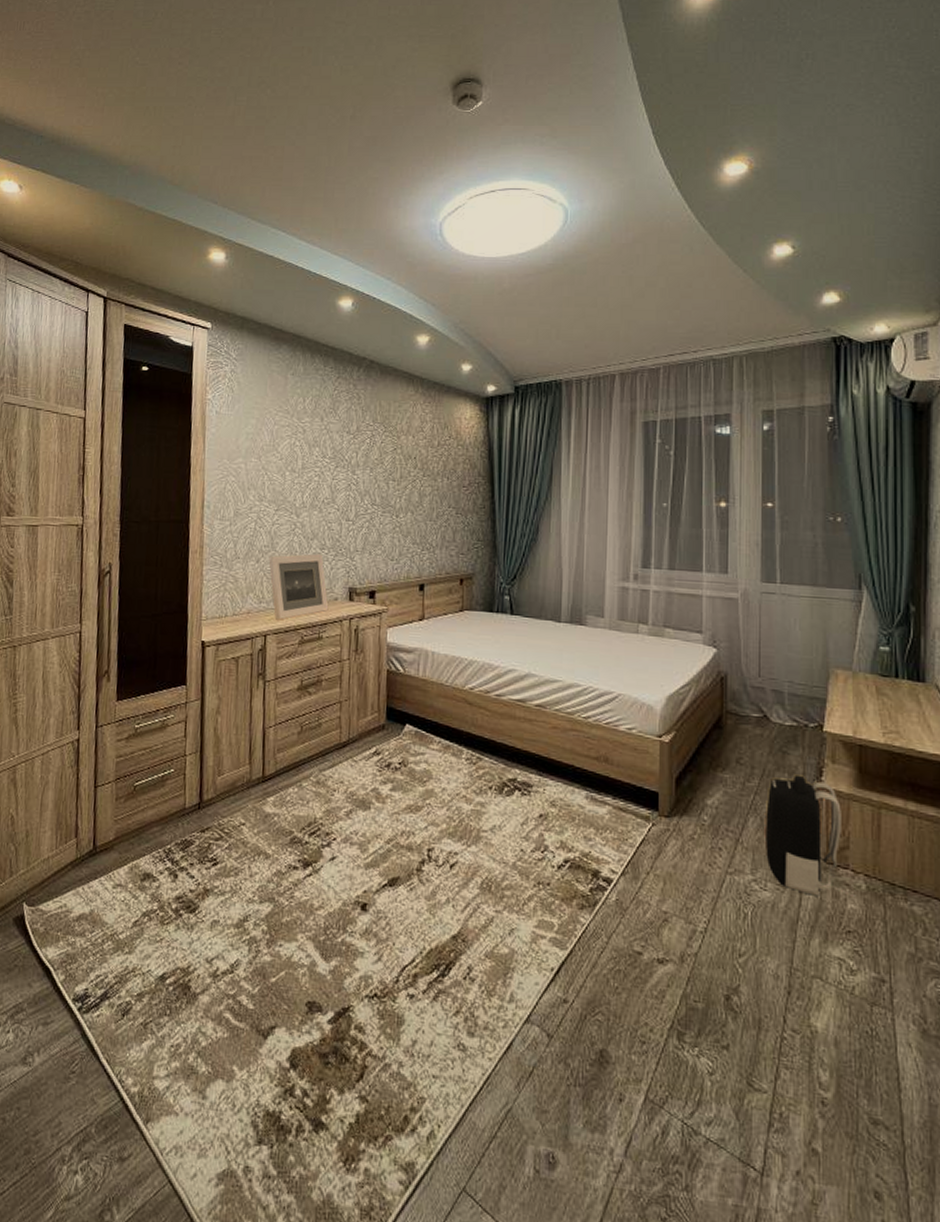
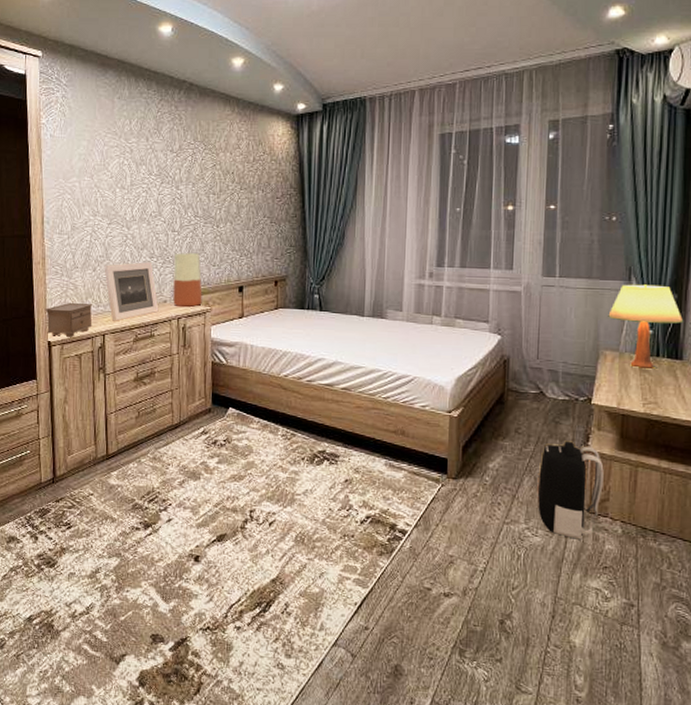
jewelry box: none [200,598,255,637] -> present [45,303,93,337]
vase: none [345,544,378,606] -> present [173,253,202,307]
table lamp: none [837,591,924,692] -> present [608,282,684,369]

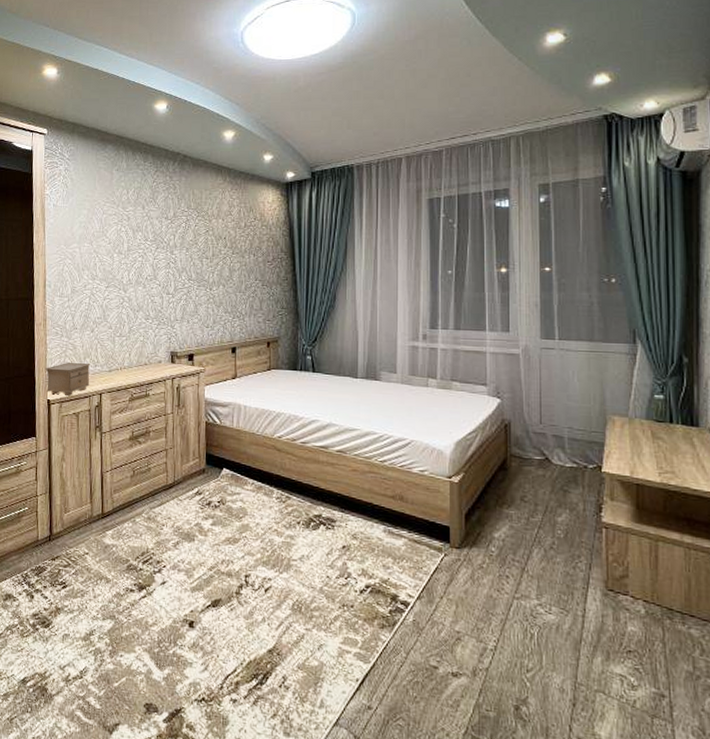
picture frame: present [104,262,159,321] -> none [101,323,154,381]
vase: present [173,253,202,307] -> none [167,315,196,367]
backpack: present [538,441,614,540] -> none [549,511,636,622]
table lamp: present [608,282,684,369] -> none [614,345,697,436]

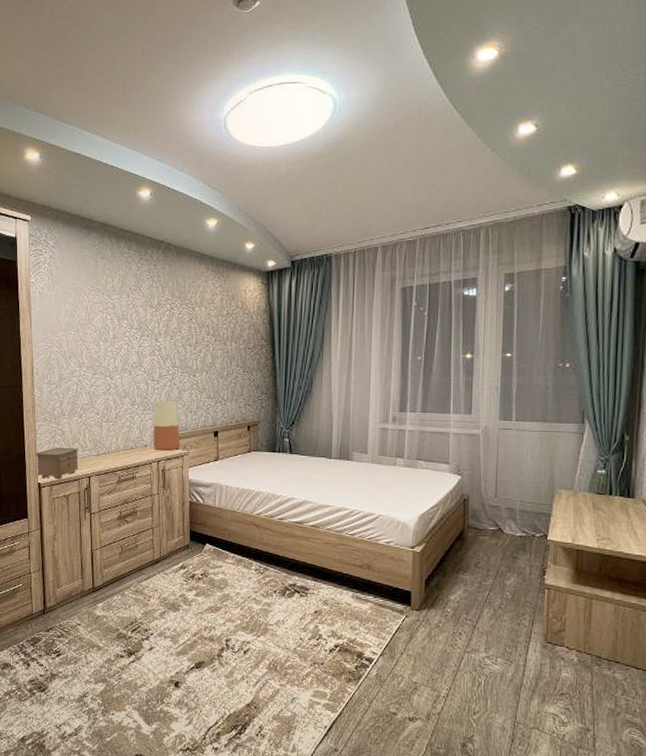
vase: none [167,315,196,367] -> present [153,400,180,450]

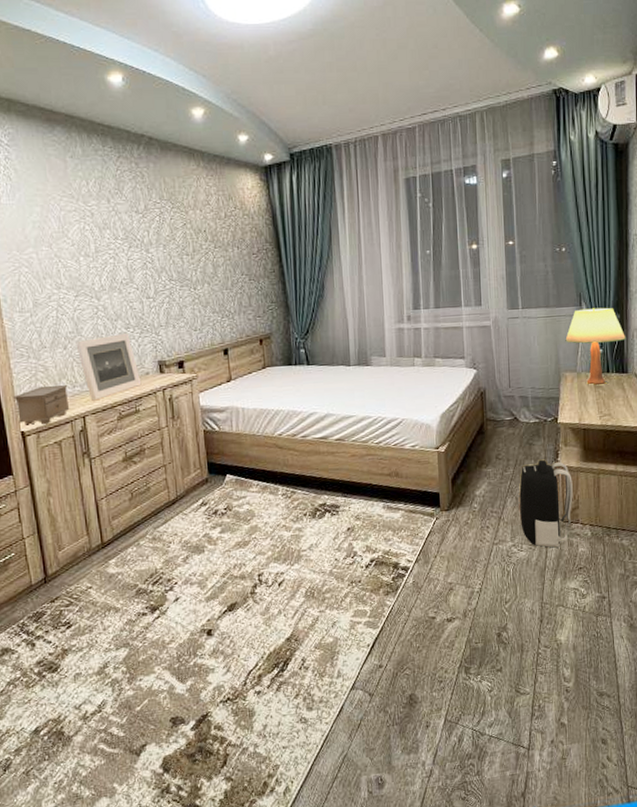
picture frame: none [89,409,140,464] -> present [76,333,142,401]
vase: present [153,400,180,450] -> none [152,319,187,377]
backpack: none [497,574,570,669] -> present [519,459,585,548]
table lamp: none [562,424,635,506] -> present [565,305,626,385]

